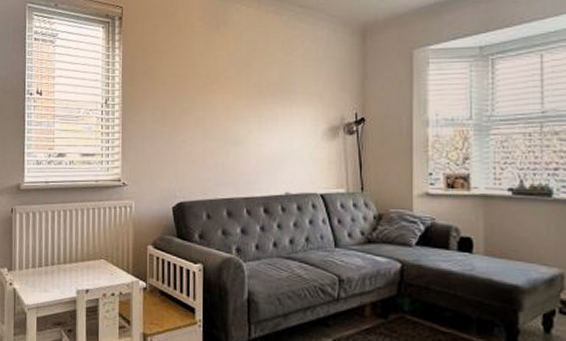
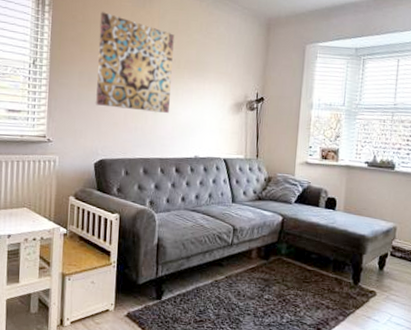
wall art: none [170,41,254,145] -> present [95,12,175,113]

